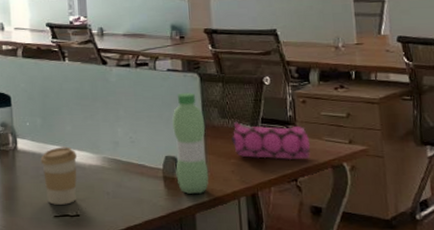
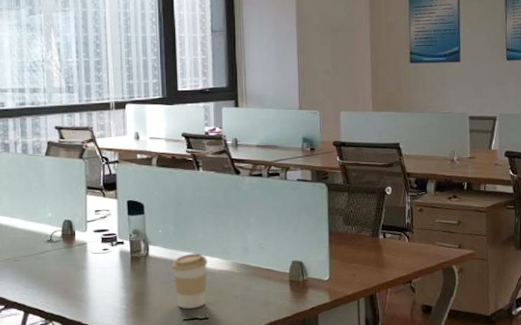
water bottle: present [172,92,209,194] -> none [300,201,332,296]
pencil case: present [232,121,311,160] -> none [354,228,425,264]

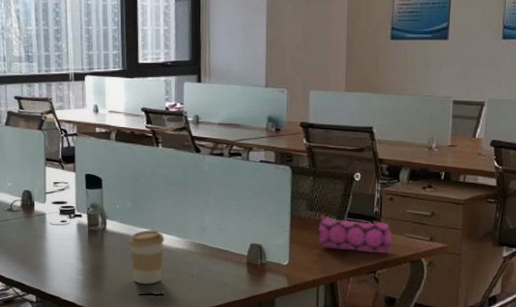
pencil case: none [354,228,425,264] -> present [317,214,393,254]

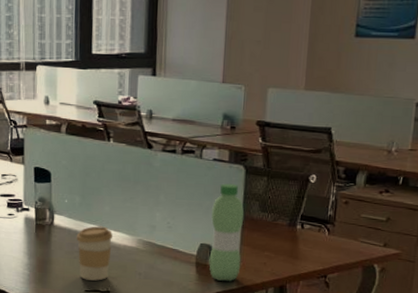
water bottle: none [260,184,293,280] -> present [209,183,245,281]
pencil case: present [317,214,393,254] -> none [268,216,346,258]

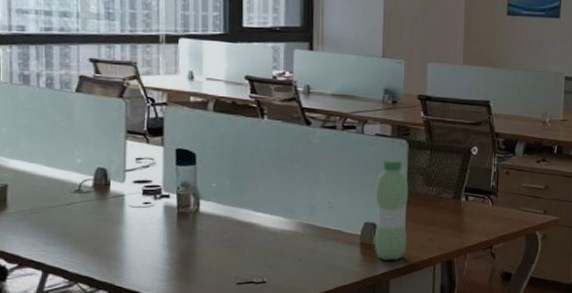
coffee cup: present [76,226,113,281] -> none [226,210,269,271]

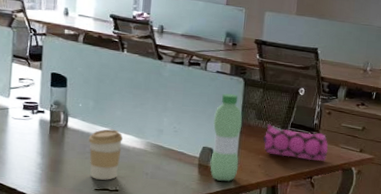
coffee cup: none [226,210,269,271] -> present [88,129,124,180]
pencil case: none [434,189,509,229] -> present [263,123,328,161]

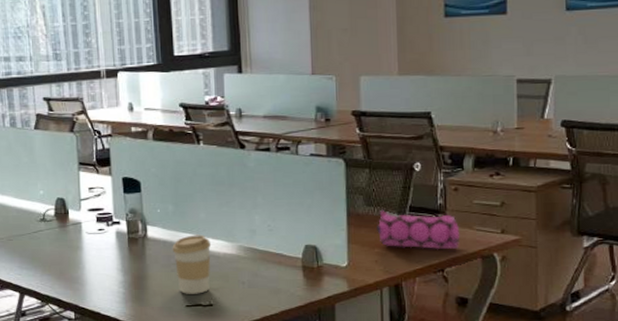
water bottle: present [210,93,243,182] -> none [314,178,351,284]

